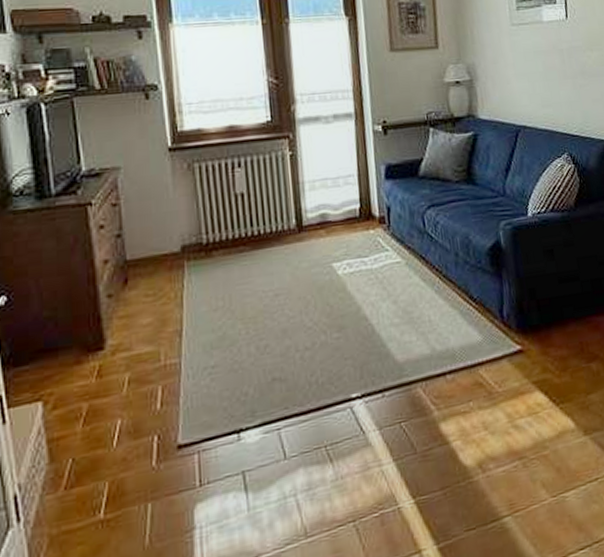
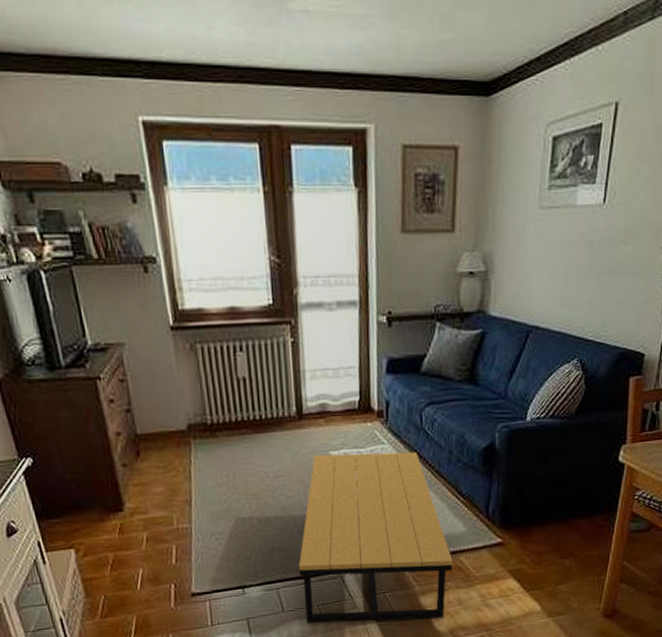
coffee table: none [302,256,473,471] -> present [299,451,453,623]

